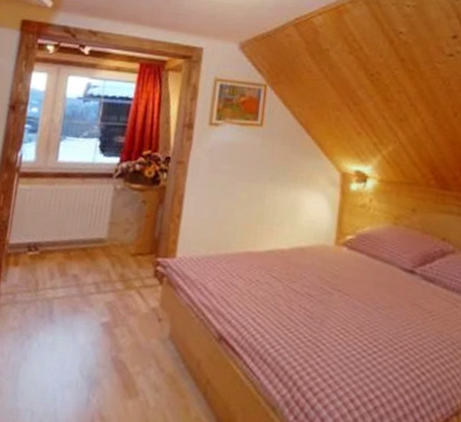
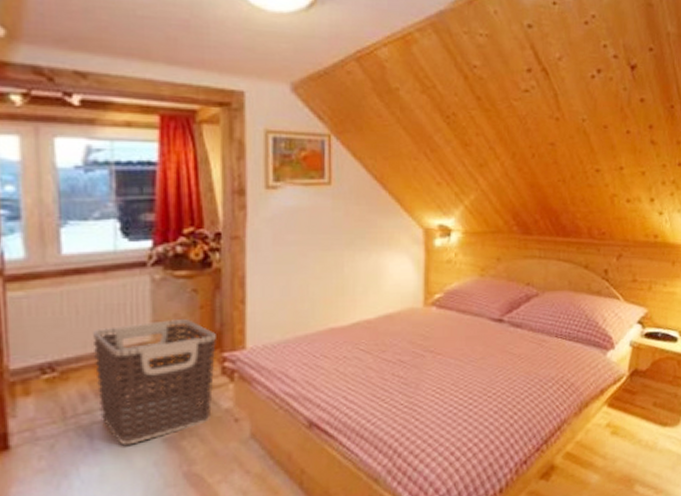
clothes hamper: none [61,222,156,323] -> present [93,318,218,446]

